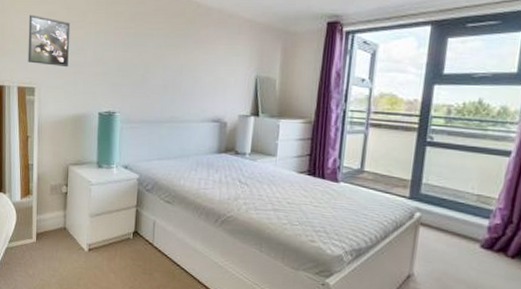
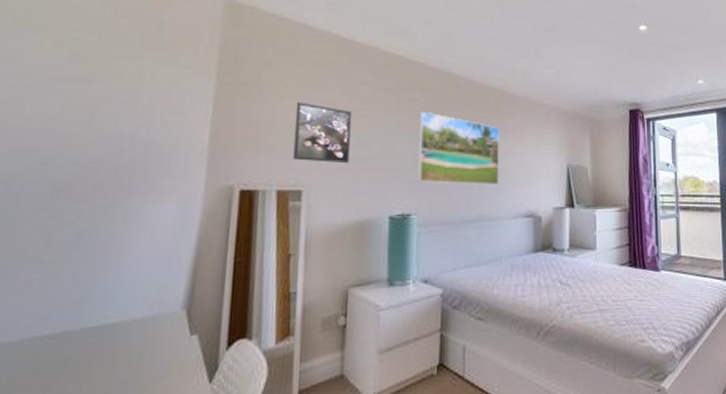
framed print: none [121,23,194,91] -> present [418,111,499,185]

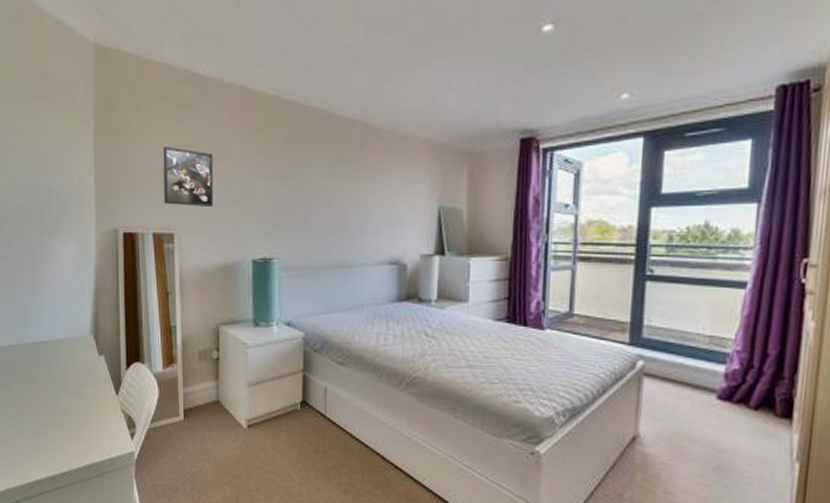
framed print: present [418,111,499,185] -> none [278,151,362,229]

